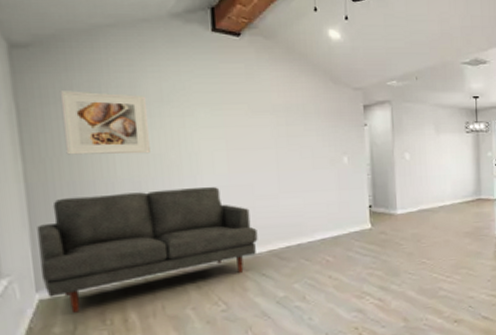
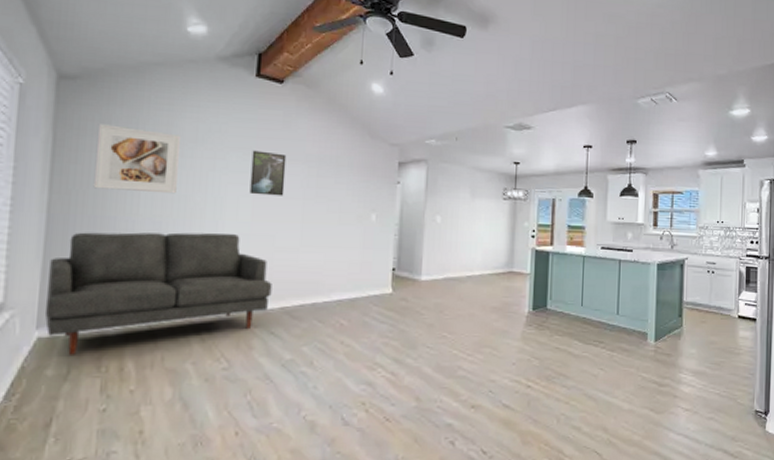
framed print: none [219,105,257,148] -> present [249,150,287,196]

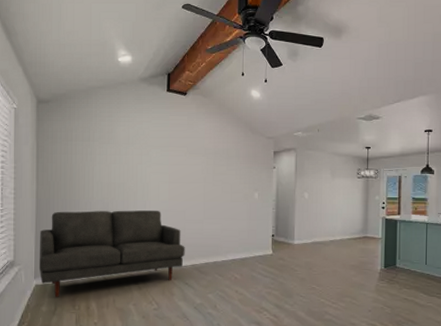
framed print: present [93,124,180,194] -> none [63,134,117,182]
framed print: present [249,150,287,196] -> none [166,147,191,181]

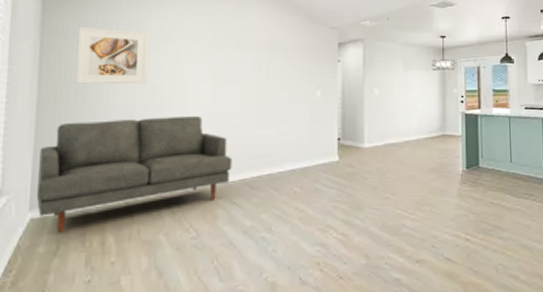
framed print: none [63,134,117,182] -> present [75,27,148,84]

